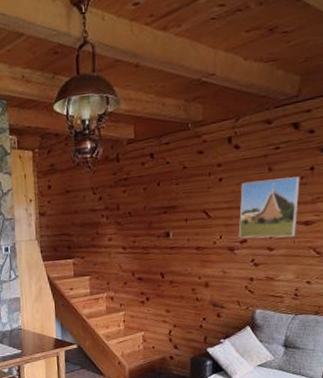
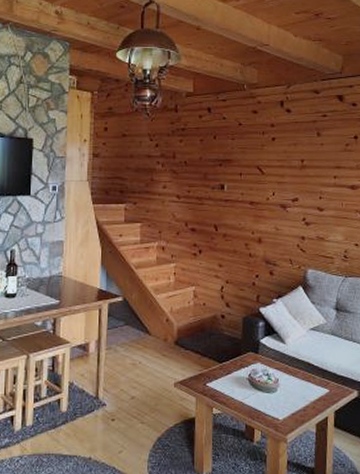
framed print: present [238,176,300,238] -> none [290,143,346,200]

